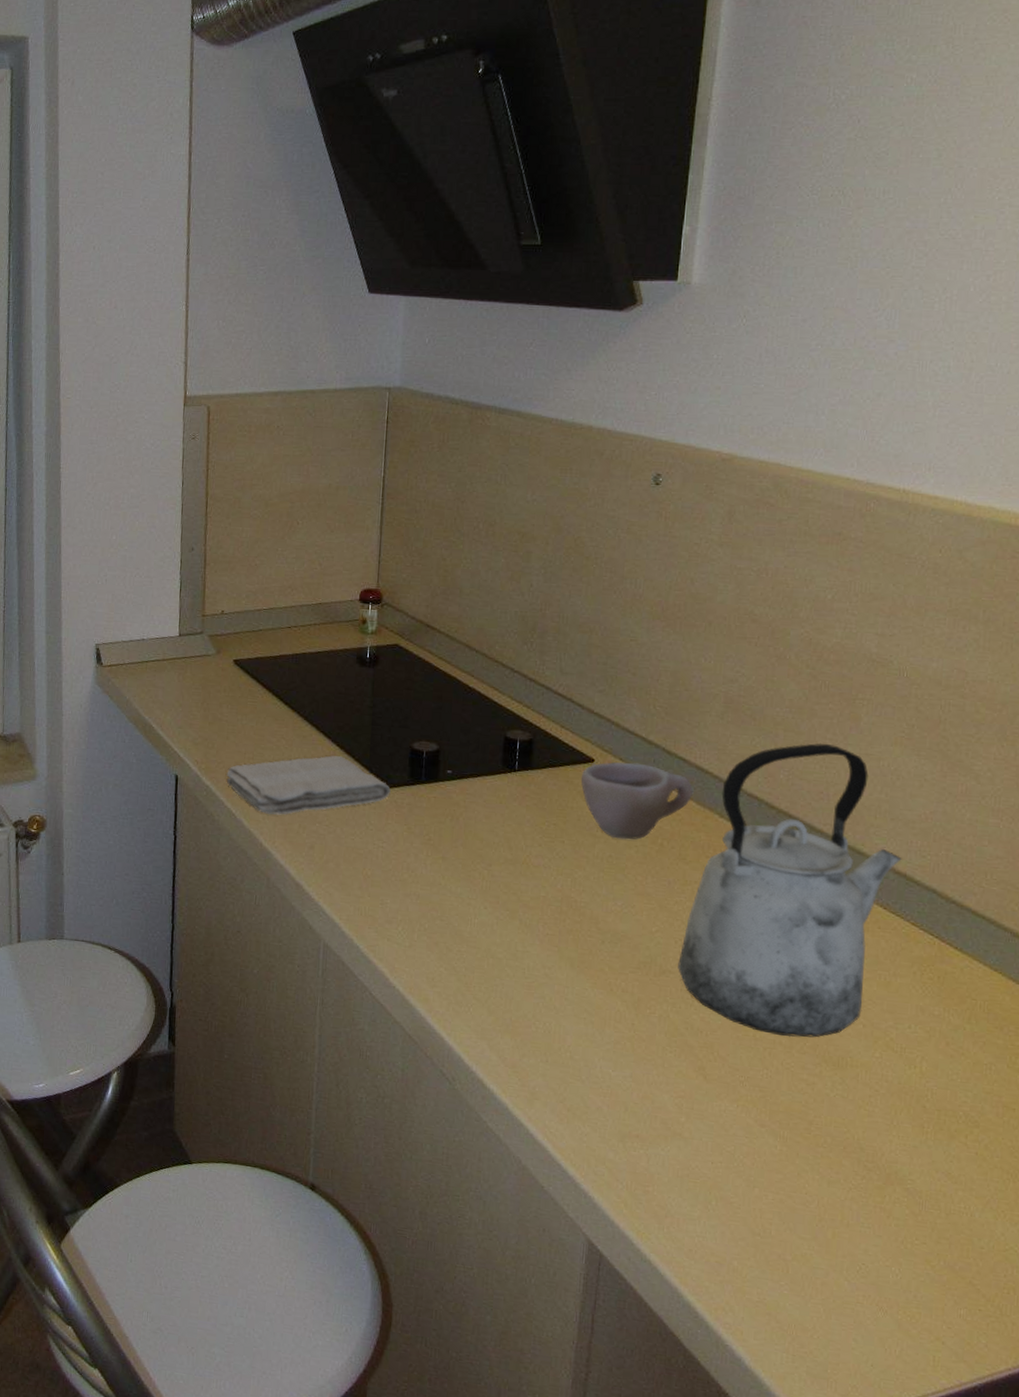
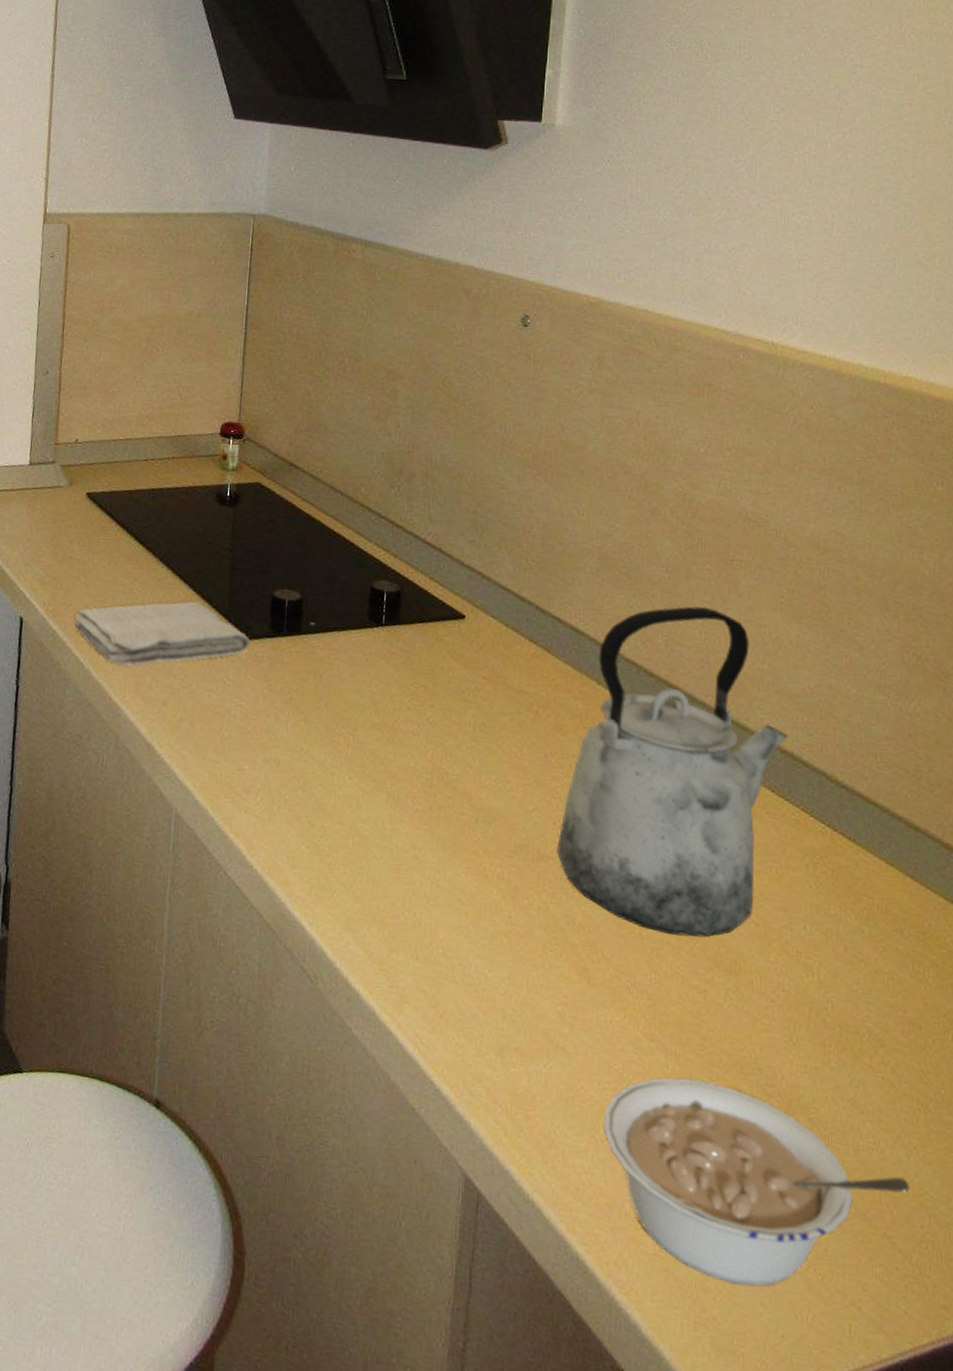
cup: present [580,762,693,840] -> none [451,619,568,707]
legume: none [714,1156,996,1327] -> present [602,1077,910,1287]

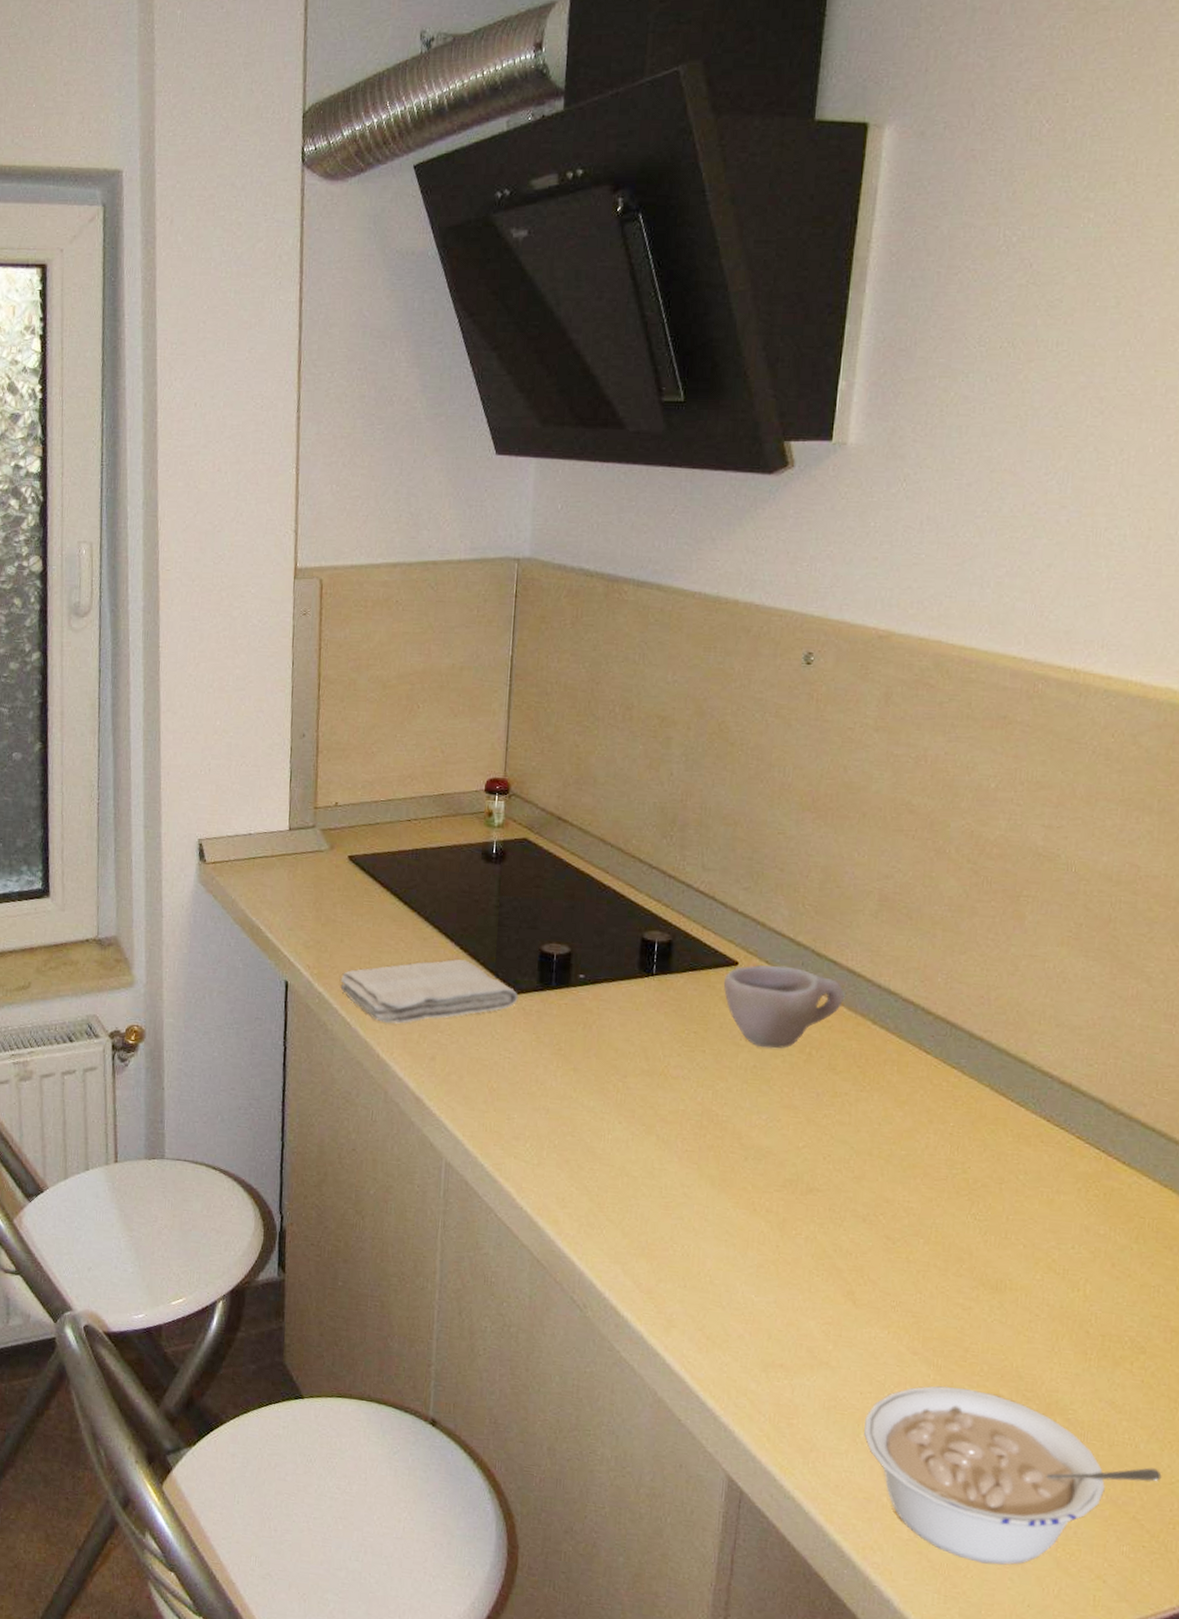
cup: none [451,619,568,707] -> present [723,965,844,1049]
kettle: present [557,606,788,938] -> none [826,943,1067,1260]

